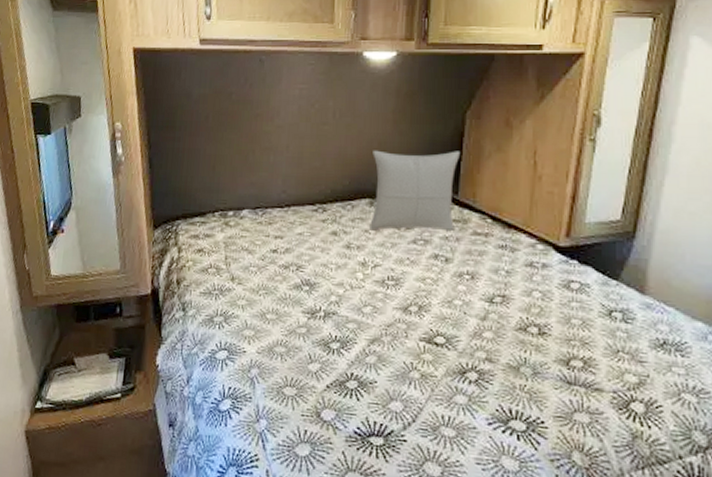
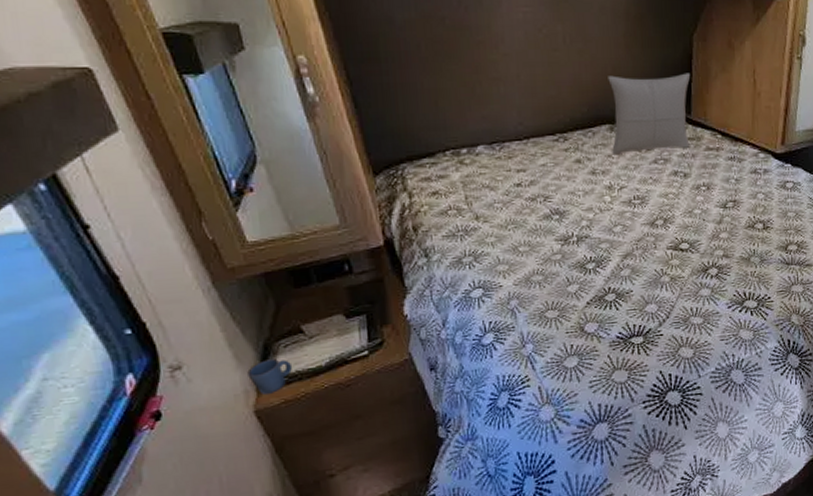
mug: none [28,384,60,419] -> present [247,359,292,396]

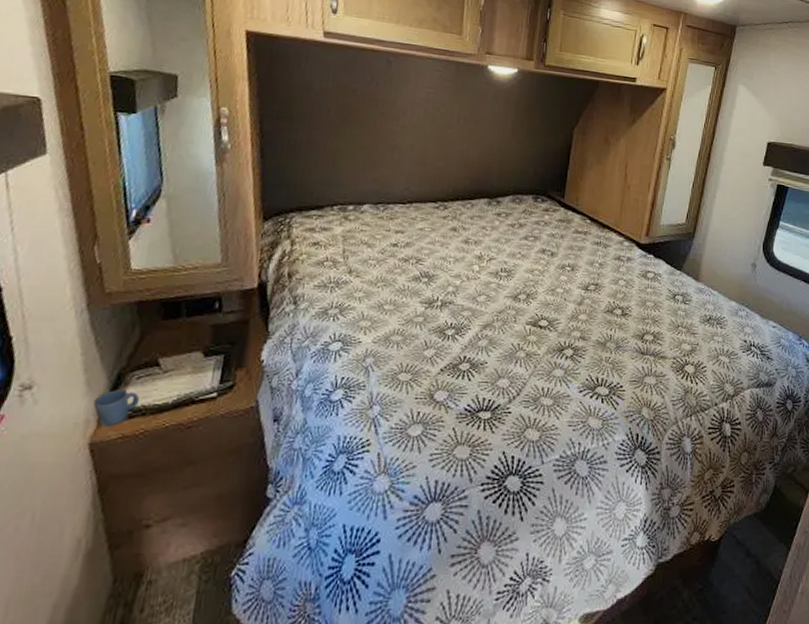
pillow: present [608,73,691,155] -> none [487,155,568,229]

